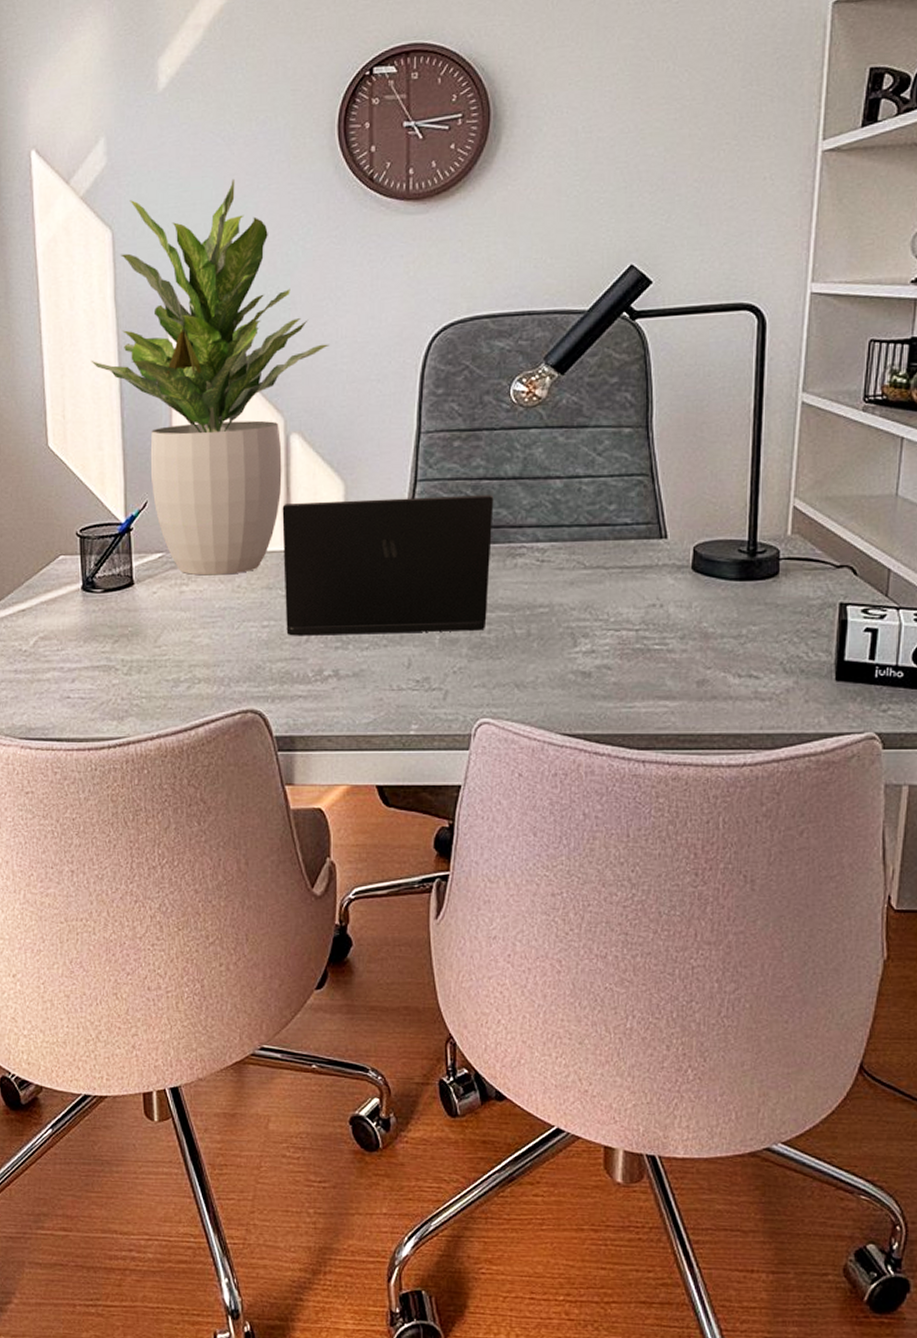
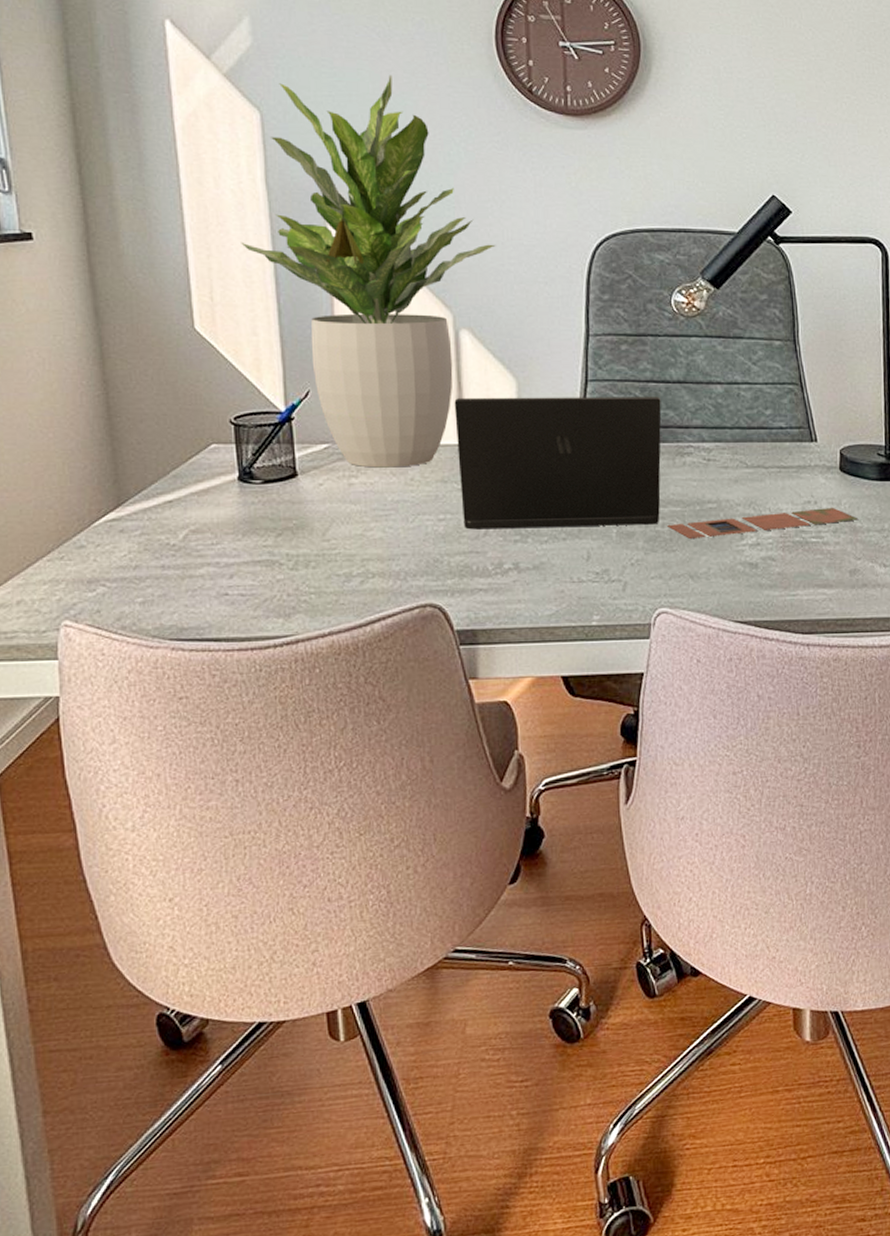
papers: none [494,610,712,647] -> present [667,507,859,540]

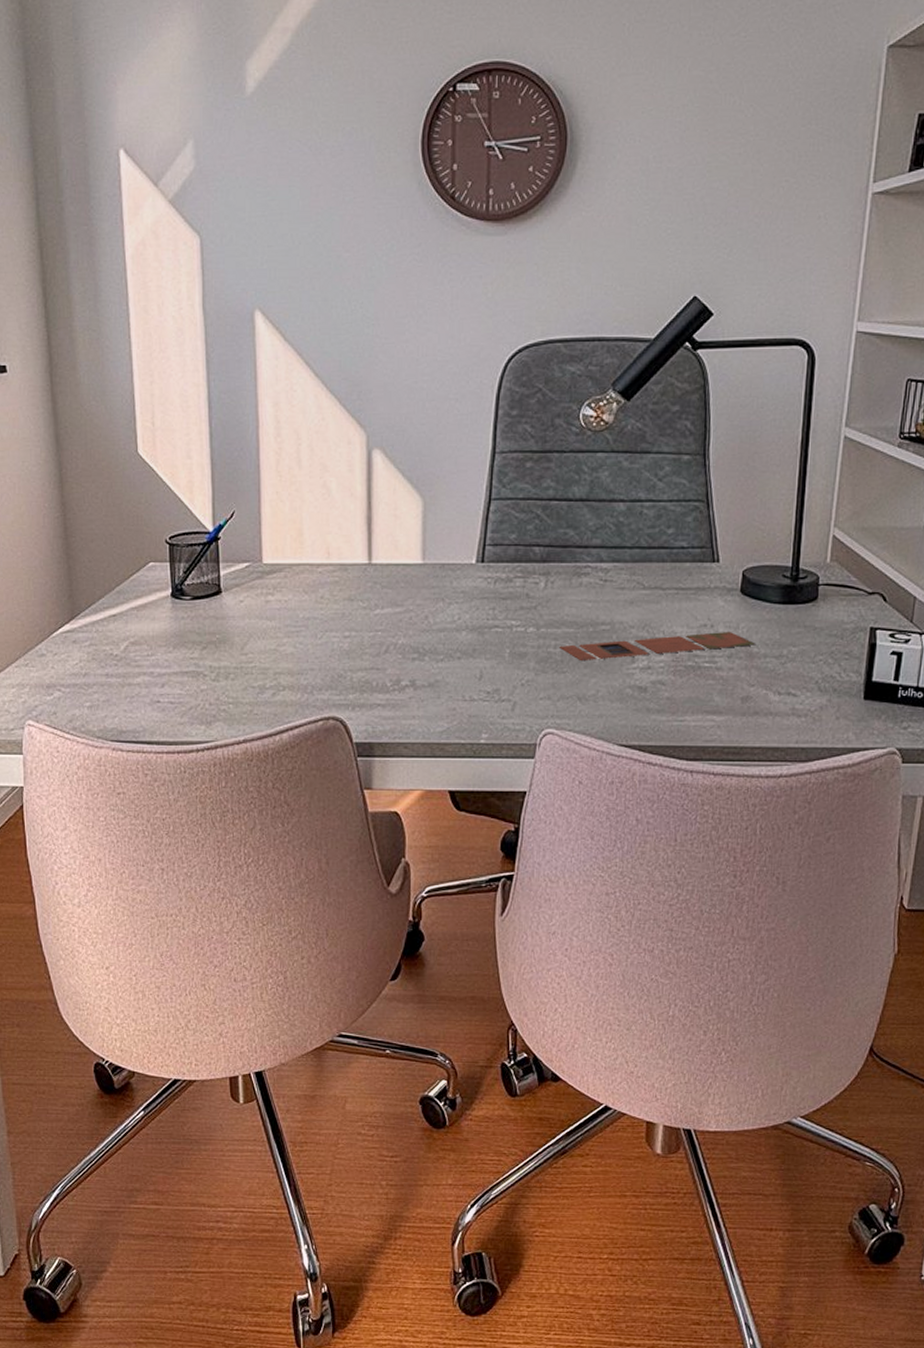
potted plant: present [241,74,496,468] -> none [179,189,411,586]
laptop: present [454,397,662,530] -> none [364,515,562,647]

